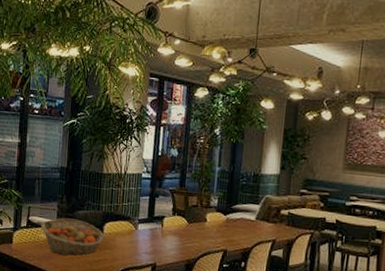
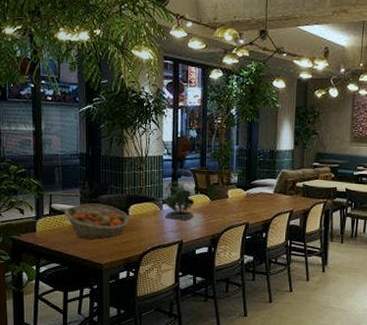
potted plant: none [139,200,171,243] -> present [163,180,195,220]

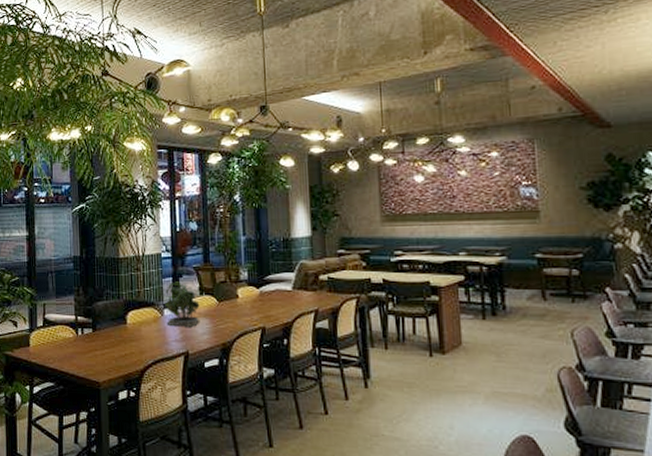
fruit basket: present [64,203,130,239] -> none [58,312,129,353]

